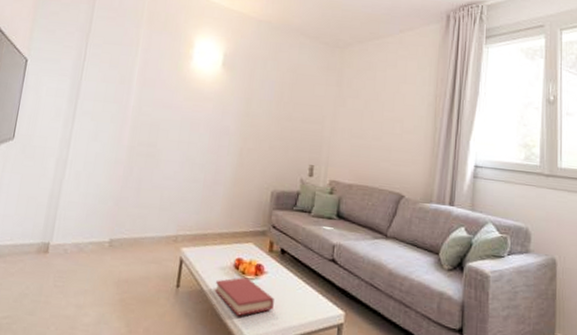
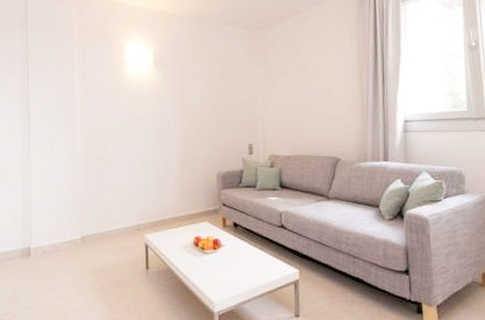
hardback book: present [215,277,274,316] -> none [180,252,234,286]

